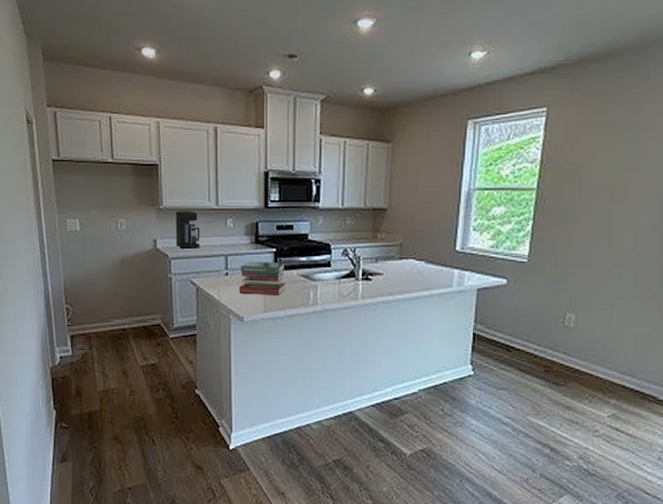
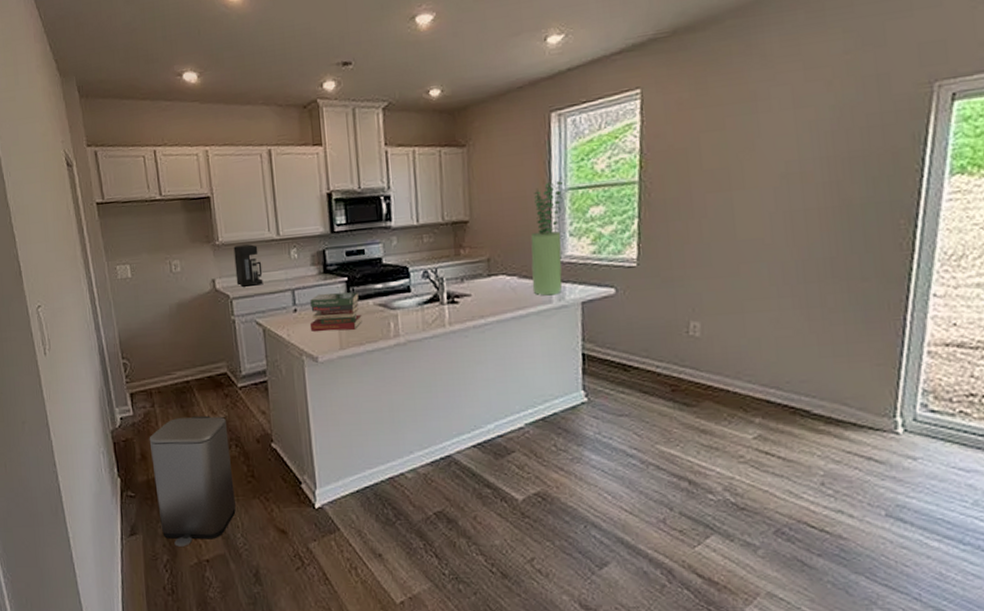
pedal bin: none [85,360,159,475] -> present [149,415,236,547]
vase: none [436,178,472,281] -> present [530,177,563,296]

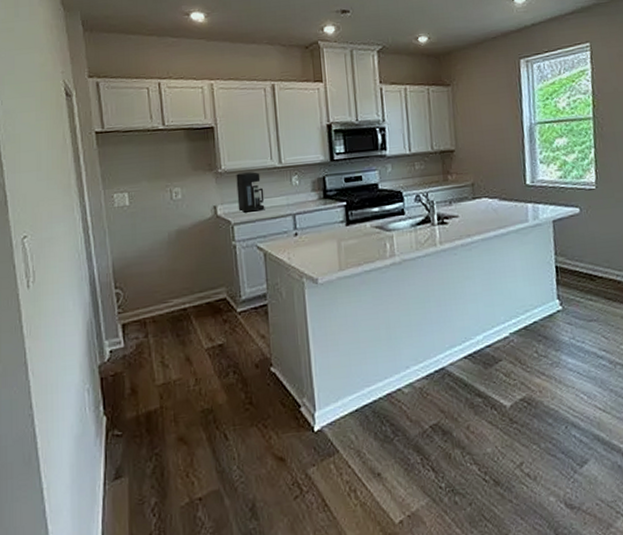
pedal bin: present [149,415,236,547] -> none [140,343,232,487]
books: present [309,292,362,332] -> none [310,215,360,254]
vase: present [530,177,563,296] -> none [508,113,536,216]

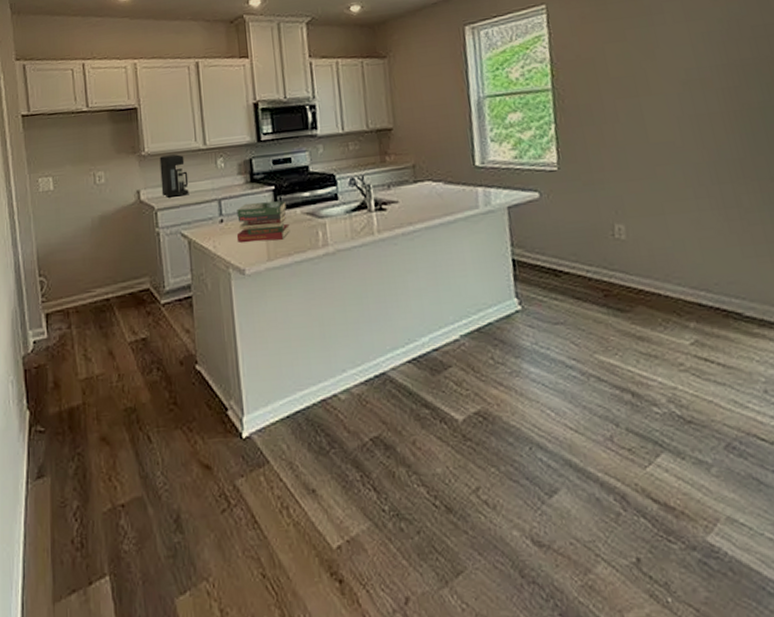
books: none [310,215,360,254] -> present [236,200,290,242]

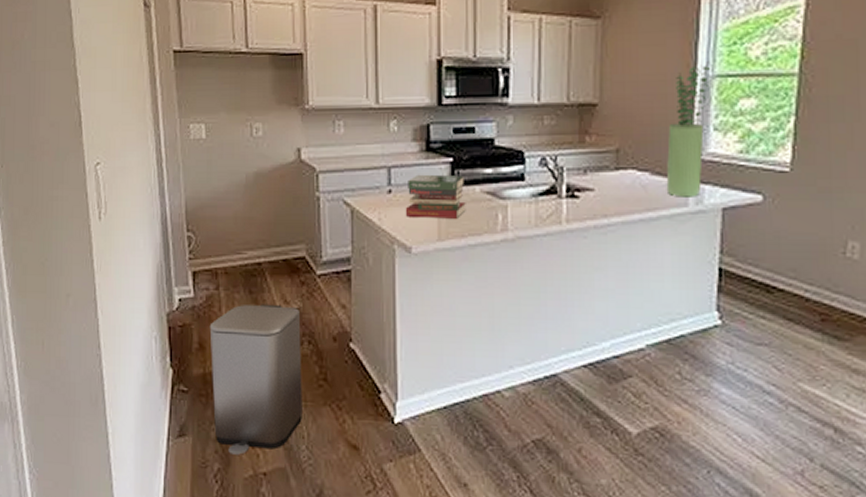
pedal bin: none [63,336,156,490] -> present [209,304,302,455]
coffee maker: present [159,154,189,198] -> none [325,111,356,159]
vase: none [453,85,488,201] -> present [666,61,710,197]

